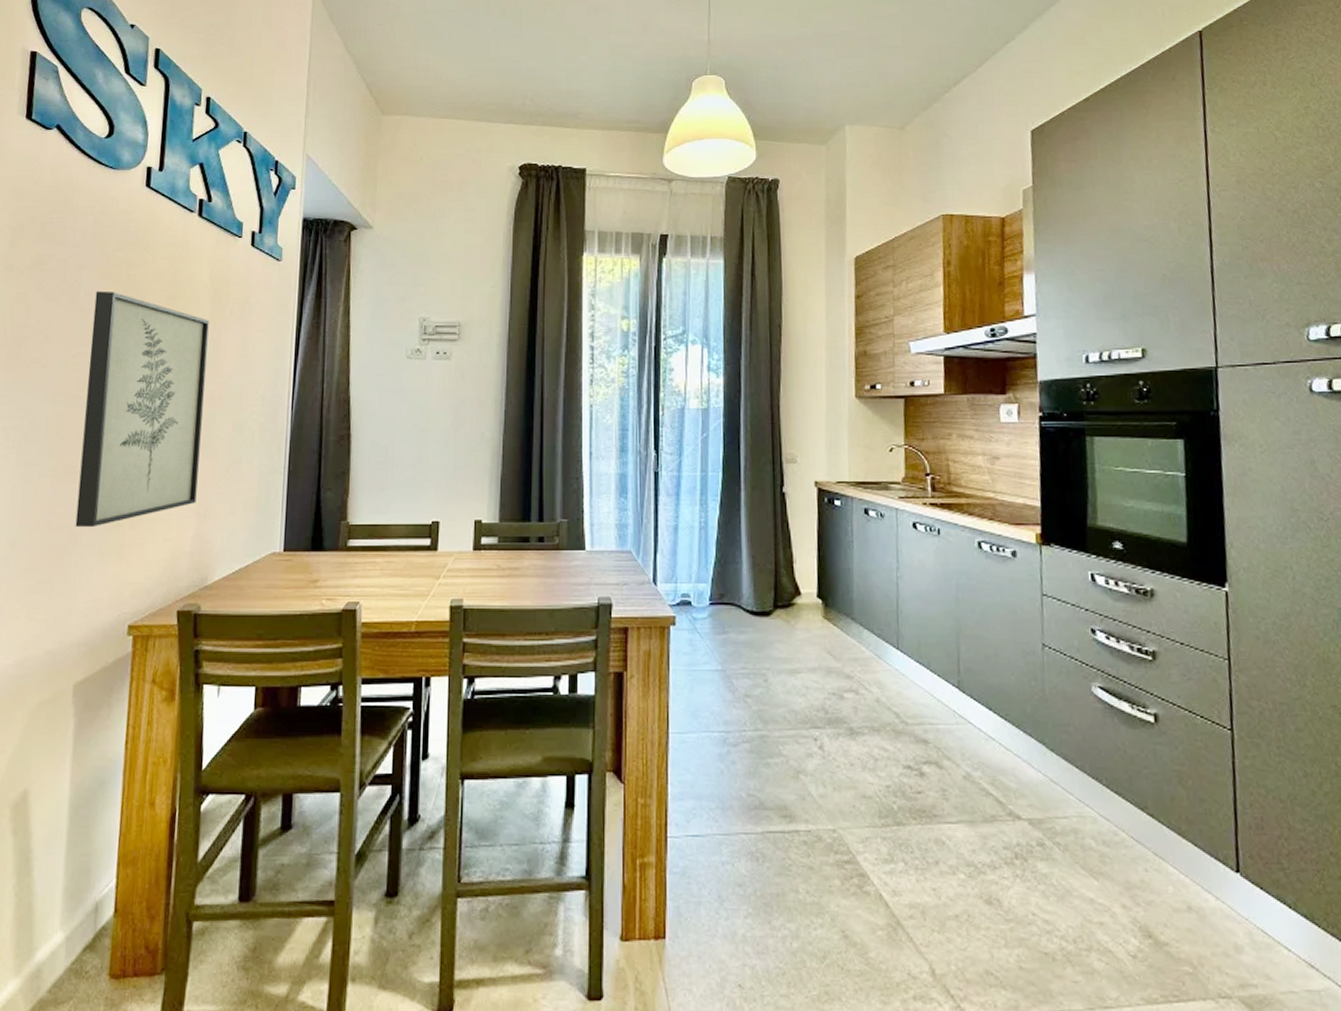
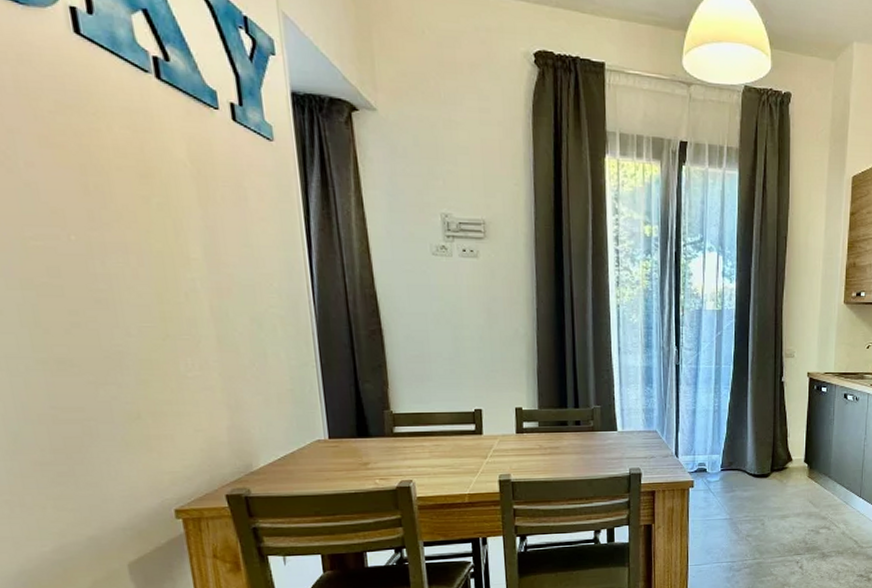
wall art: present [75,291,209,528] -> none [40,162,224,421]

